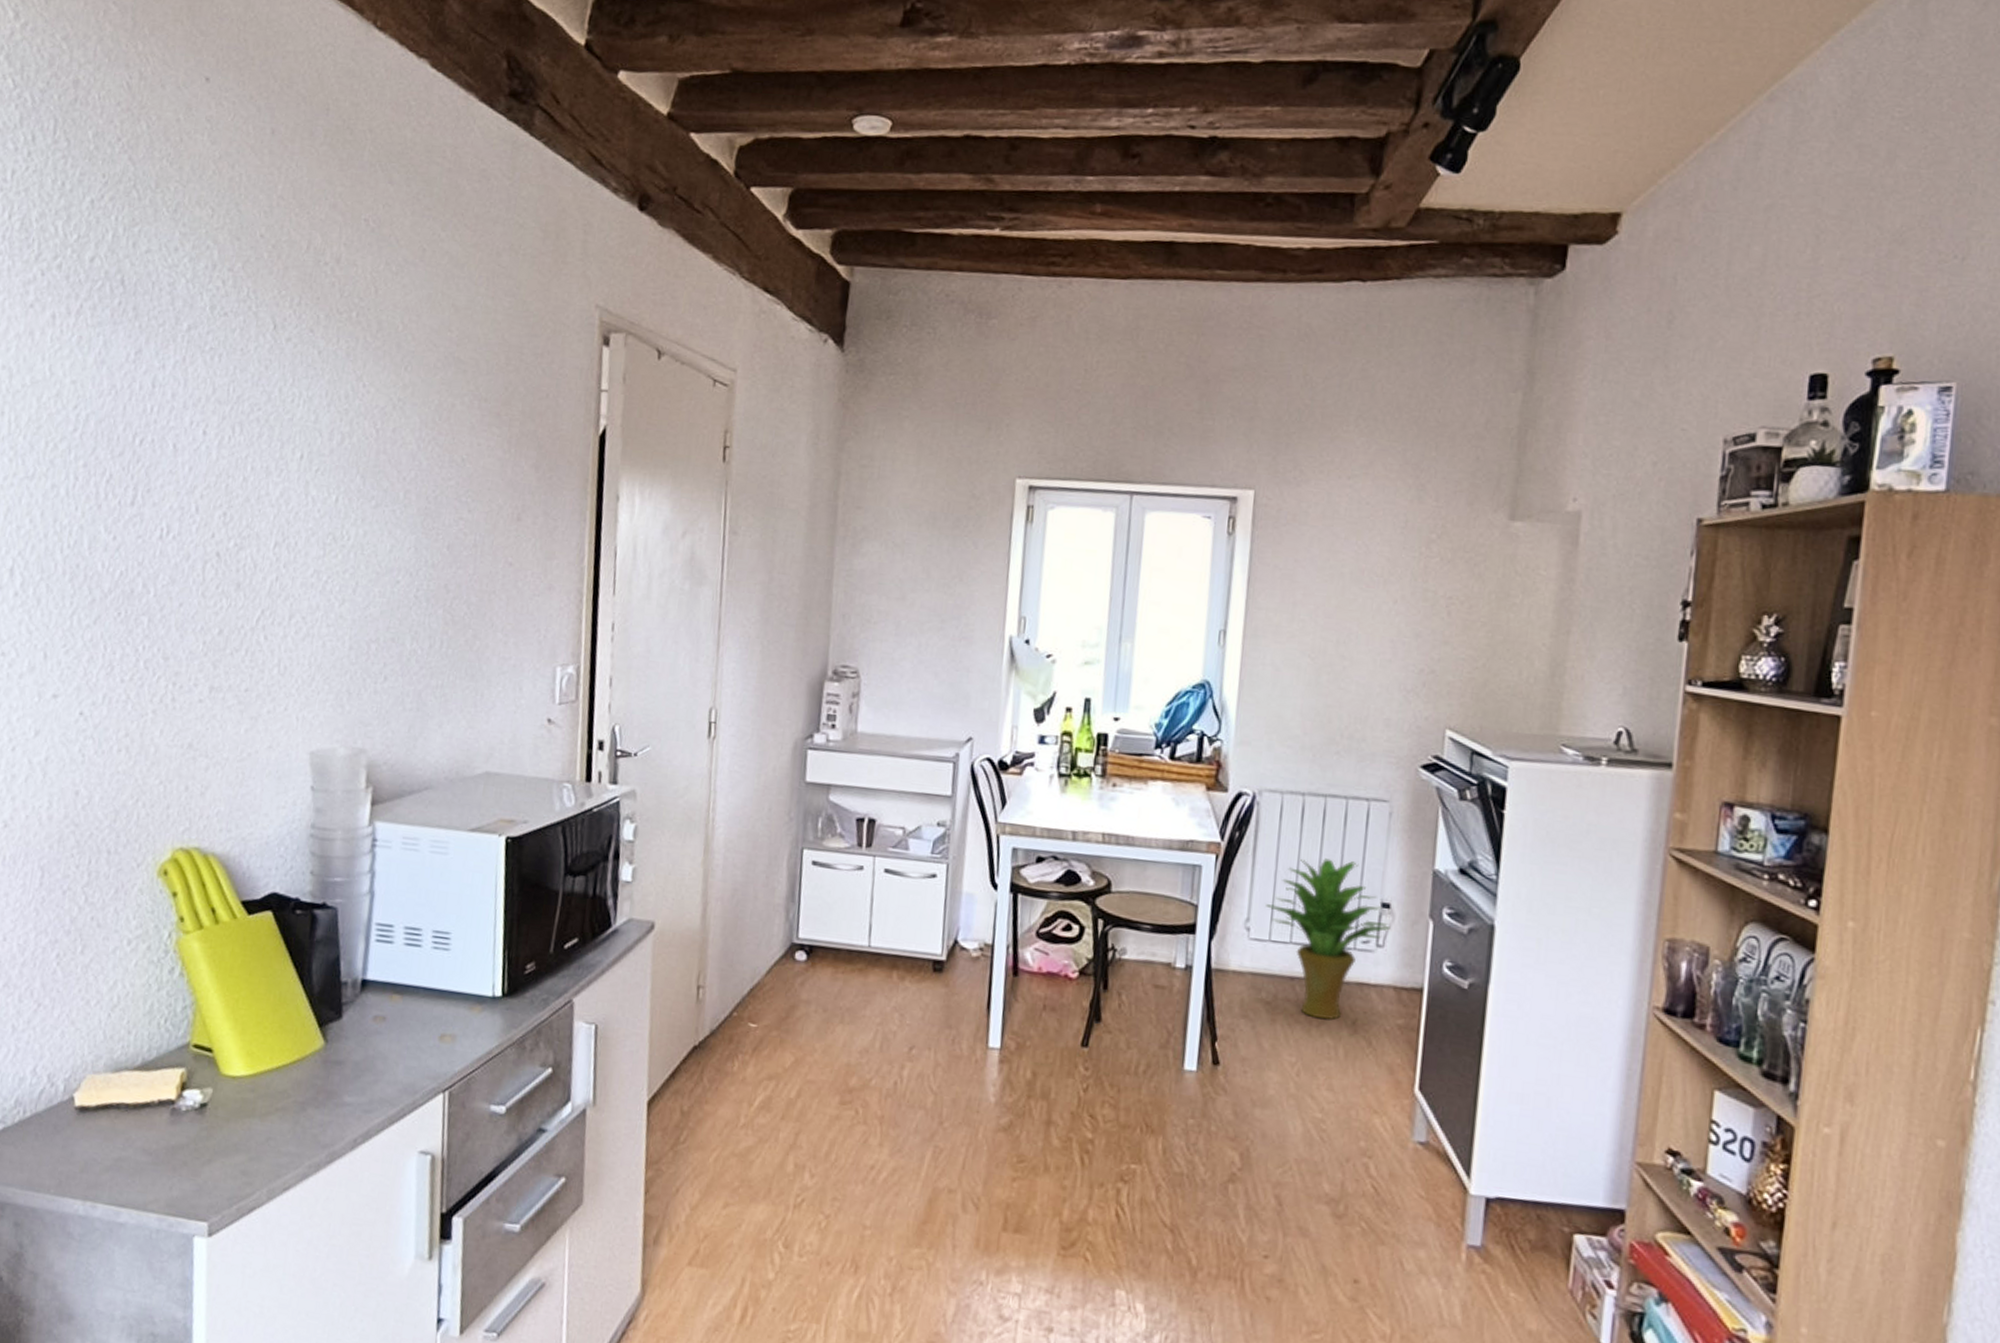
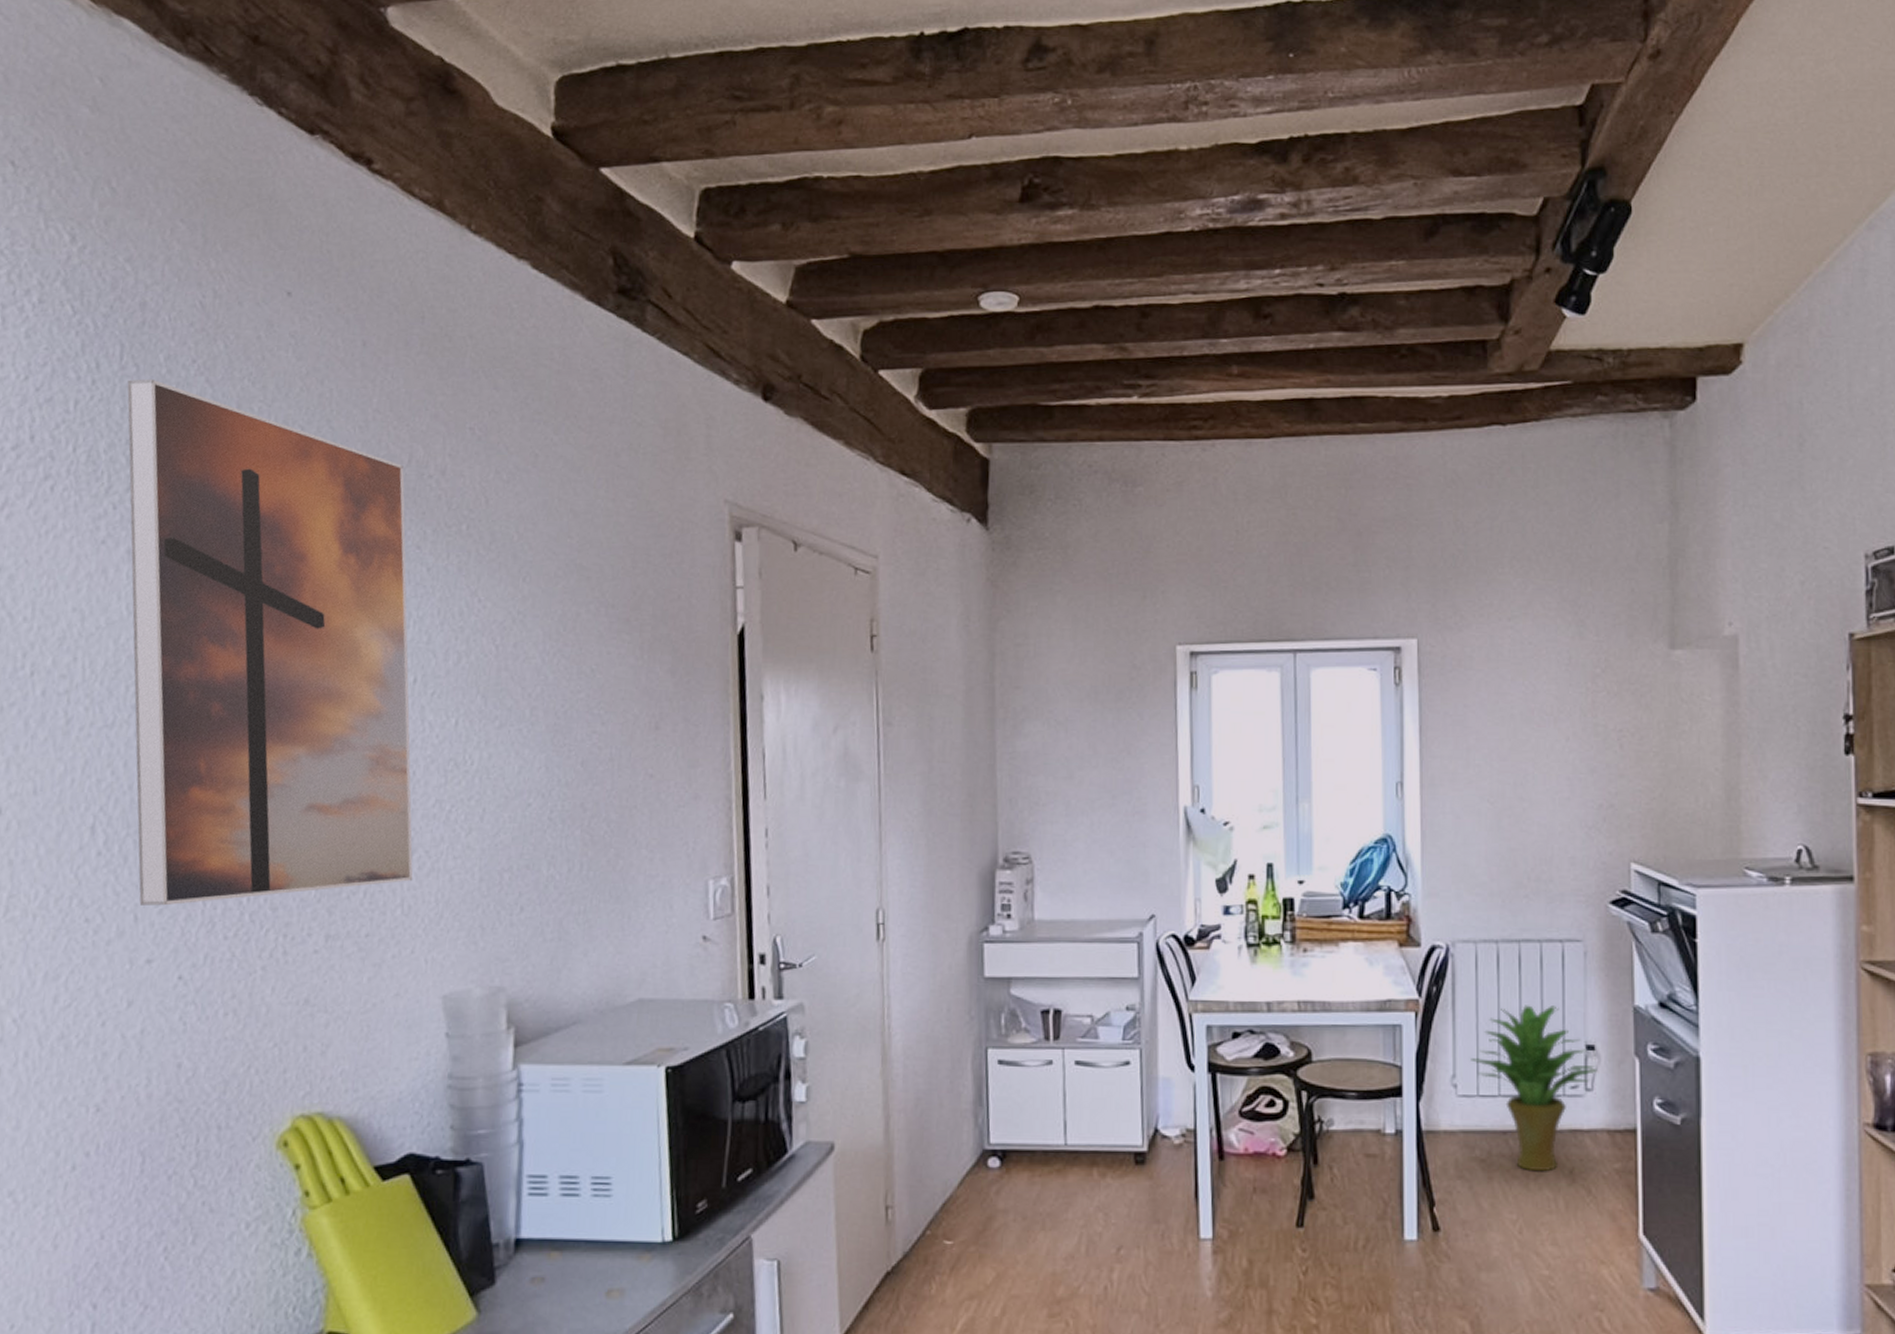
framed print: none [49,153,303,647] -> present [127,378,413,906]

